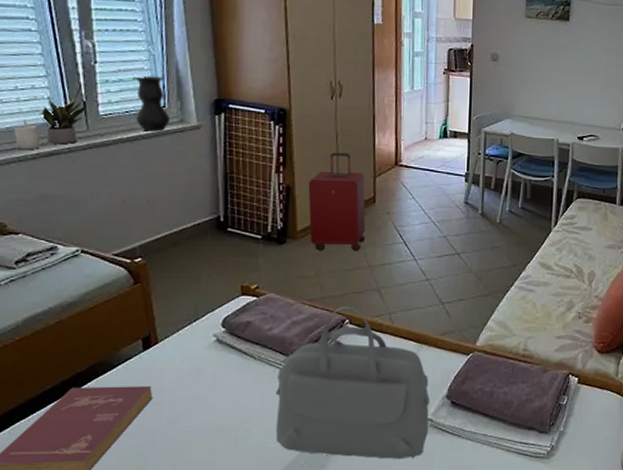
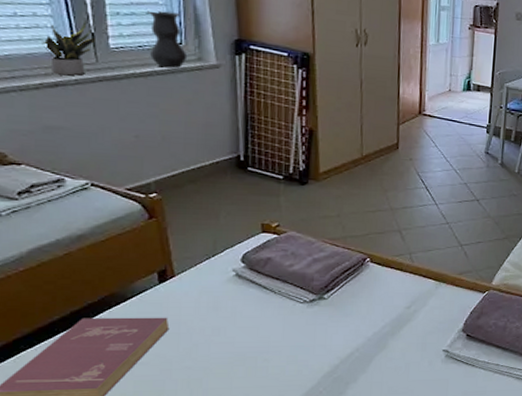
candle: present [14,119,41,150] -> none [14,47,44,80]
handbag: present [275,306,430,460] -> none [295,245,446,387]
suitcase: present [308,152,366,251] -> none [331,98,389,194]

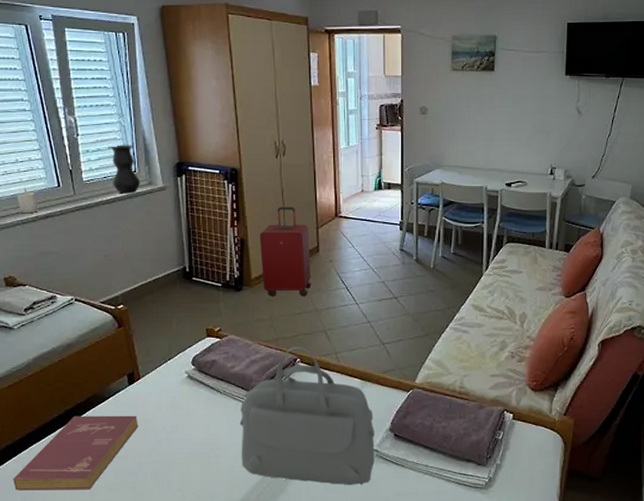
candle: none [14,47,44,80] -> present [17,187,39,214]
potted plant: present [42,19,95,76] -> none [36,159,73,208]
handbag: none [295,245,446,387] -> present [239,346,375,486]
suitcase: none [331,98,389,194] -> present [259,206,312,296]

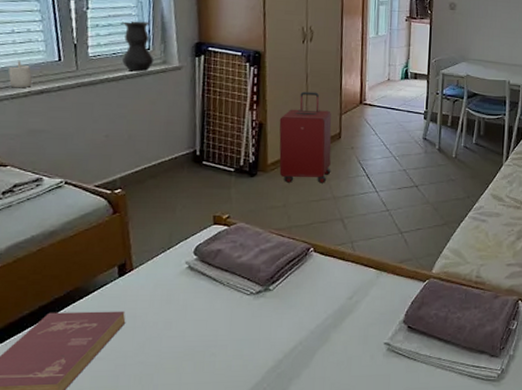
handbag: present [239,346,375,486] -> none [241,234,388,383]

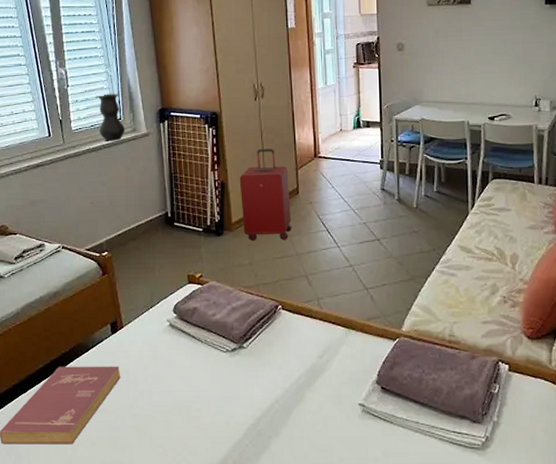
candle: present [8,60,33,88] -> none [11,138,30,164]

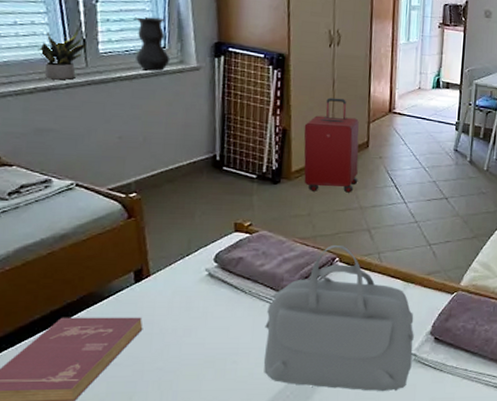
potted plant: none [29,109,62,157] -> present [38,26,86,80]
handbag: none [221,292,361,444] -> present [263,244,414,392]

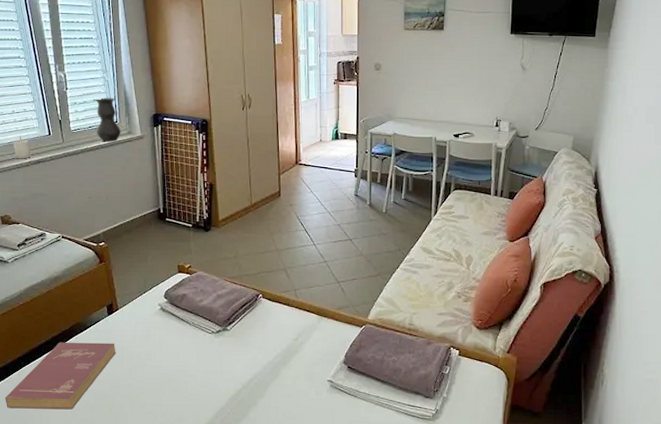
candle: none [12,54,39,85] -> present [13,136,32,159]
potted plant: present [38,26,86,80] -> none [30,110,62,154]
handbag: present [263,244,414,392] -> none [206,283,330,413]
suitcase: present [303,97,359,193] -> none [226,154,274,237]

